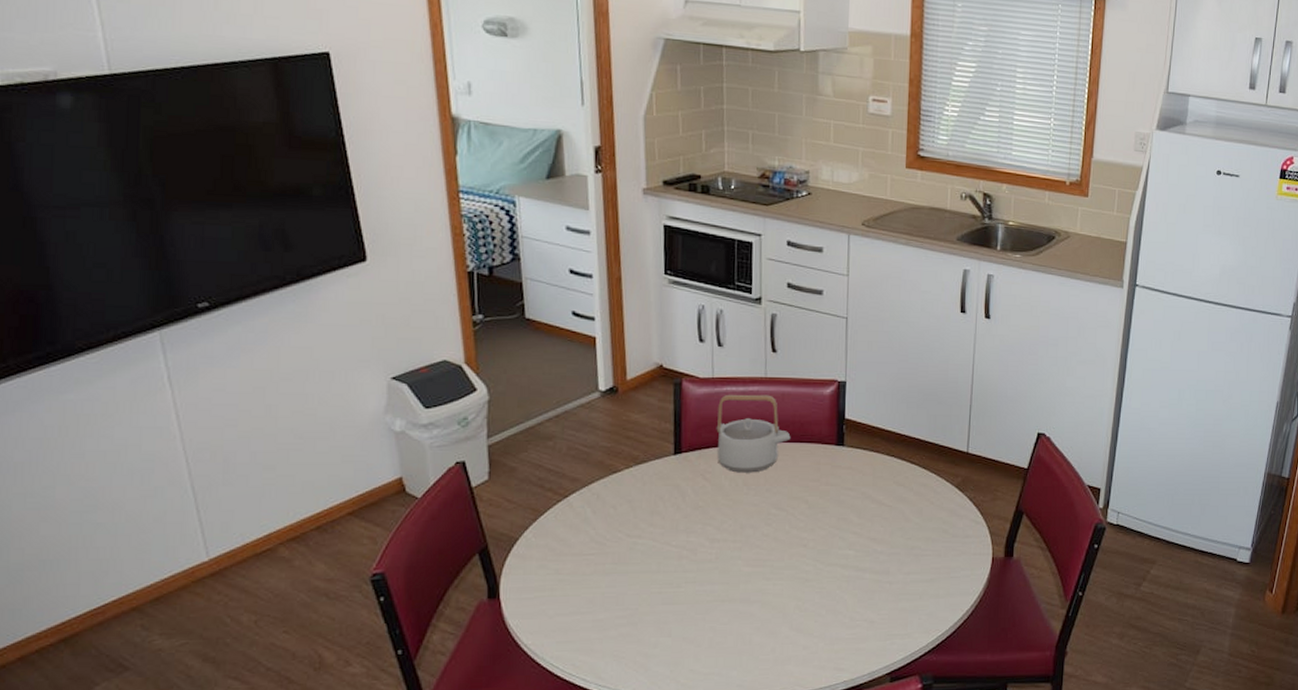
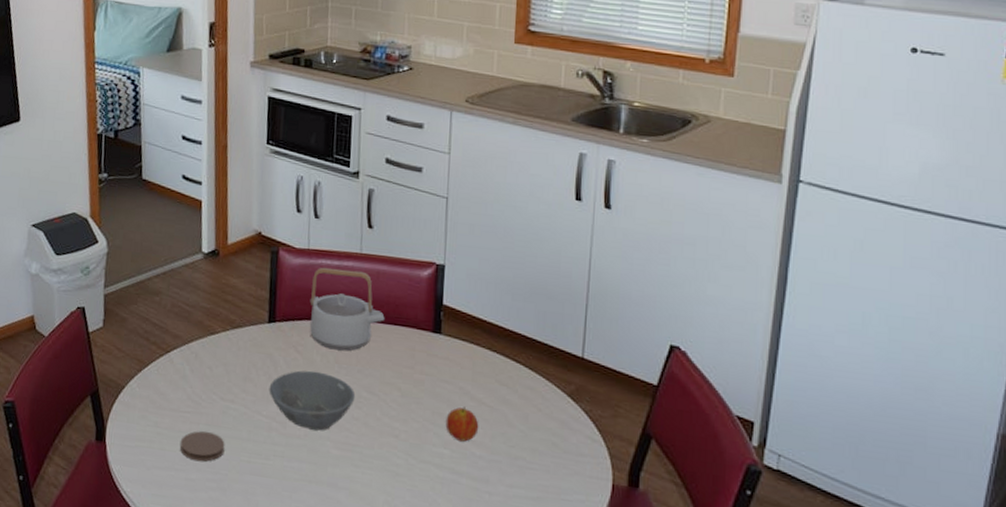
coaster: none [584,571,634,601] -> present [180,431,225,462]
bowl: none [677,496,765,552] -> present [269,370,356,431]
fruit: none [850,510,880,541] -> present [445,407,479,442]

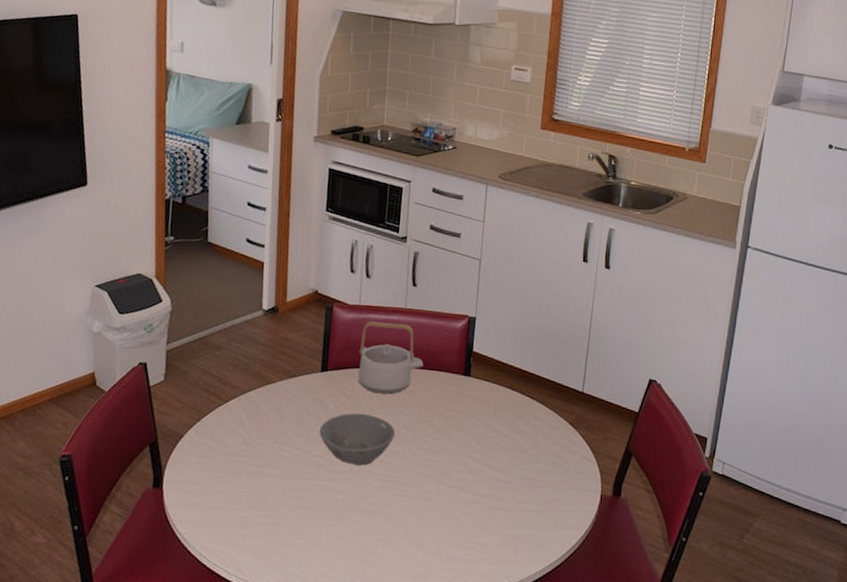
coaster: present [180,431,225,462] -> none [234,472,277,500]
fruit: present [445,407,479,442] -> none [470,438,498,468]

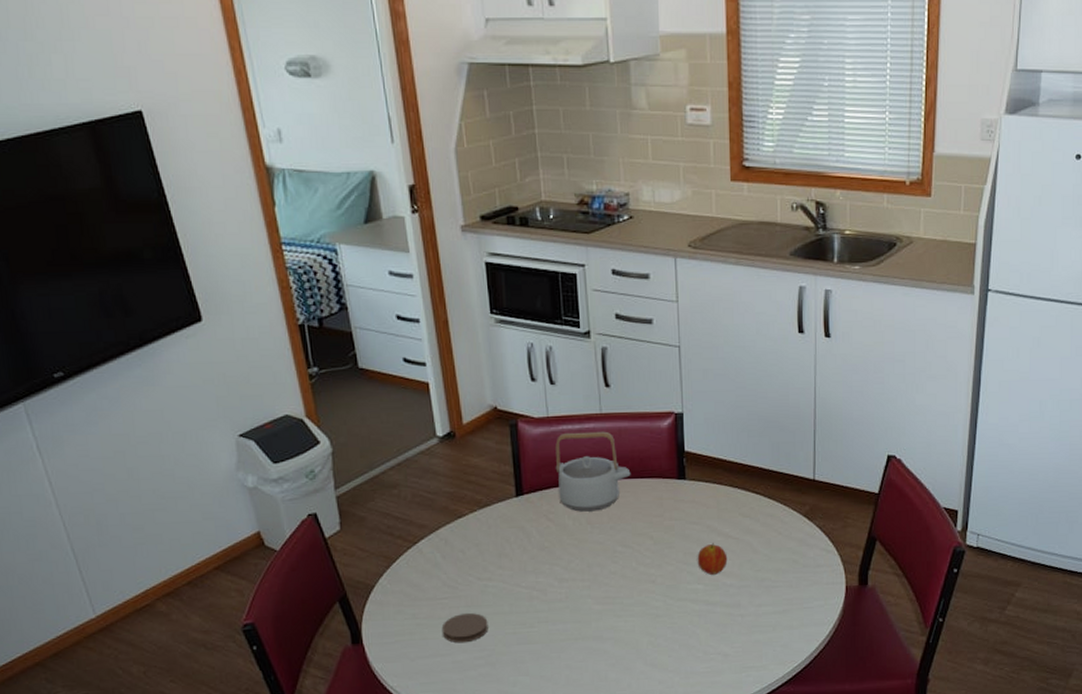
coaster: none [234,472,277,500] -> present [441,613,488,643]
bowl: present [319,413,396,466] -> none [525,535,611,591]
fruit: none [470,438,498,468] -> present [697,543,728,575]

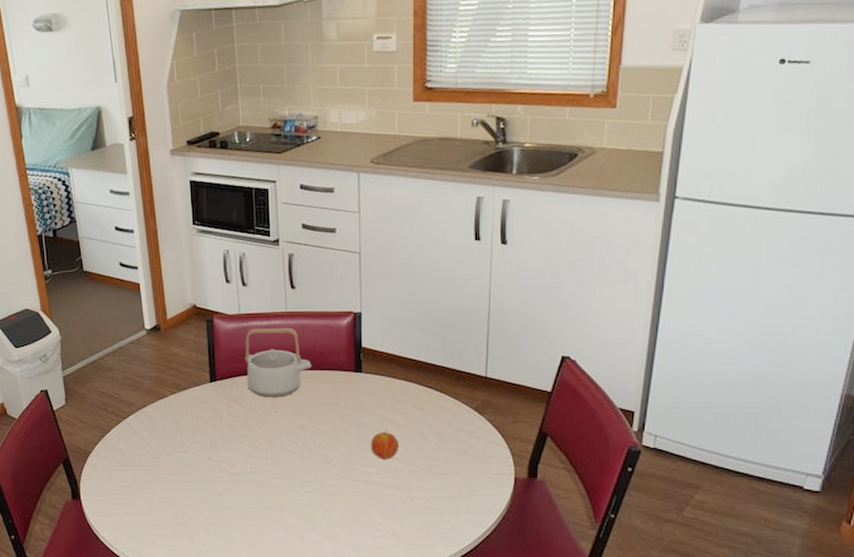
coaster: present [441,613,488,643] -> none [144,480,183,505]

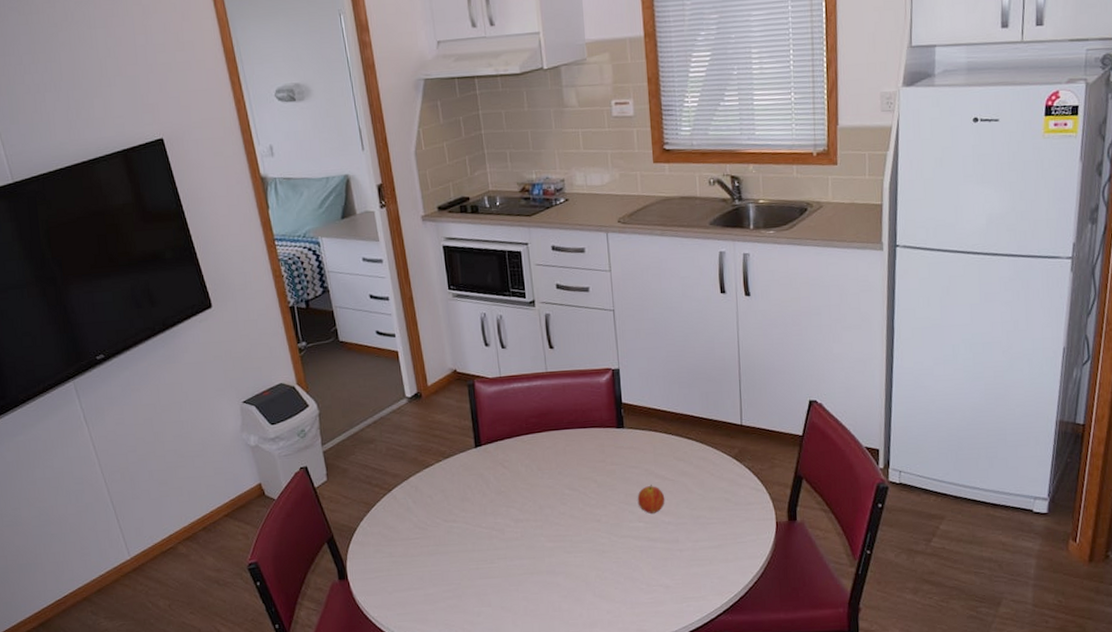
teapot: present [245,327,312,398] -> none [508,387,575,460]

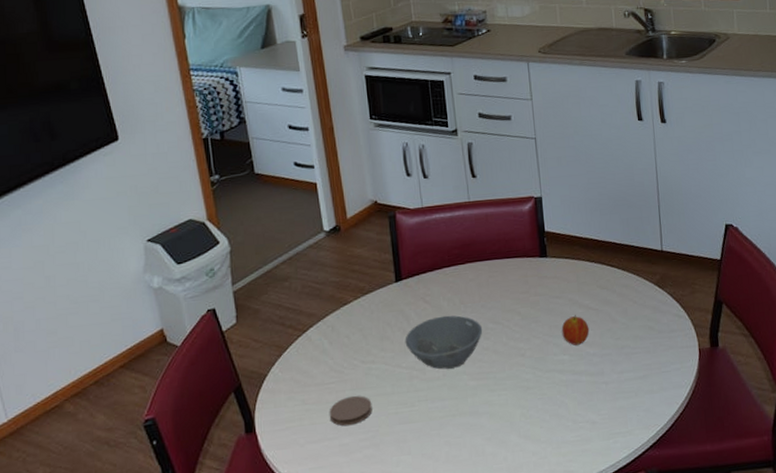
coaster: none [414,551,455,578] -> present [329,396,373,426]
bowl: none [484,480,560,531] -> present [405,315,483,369]

